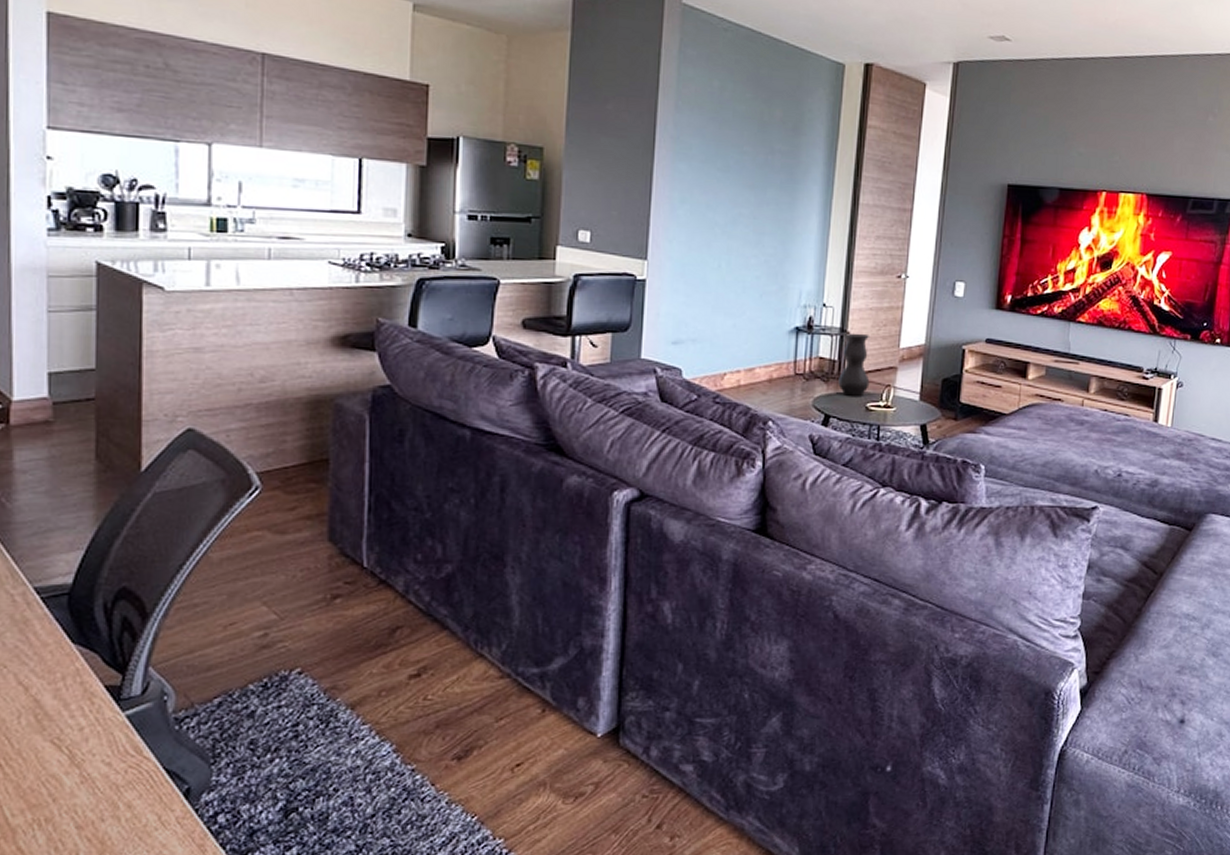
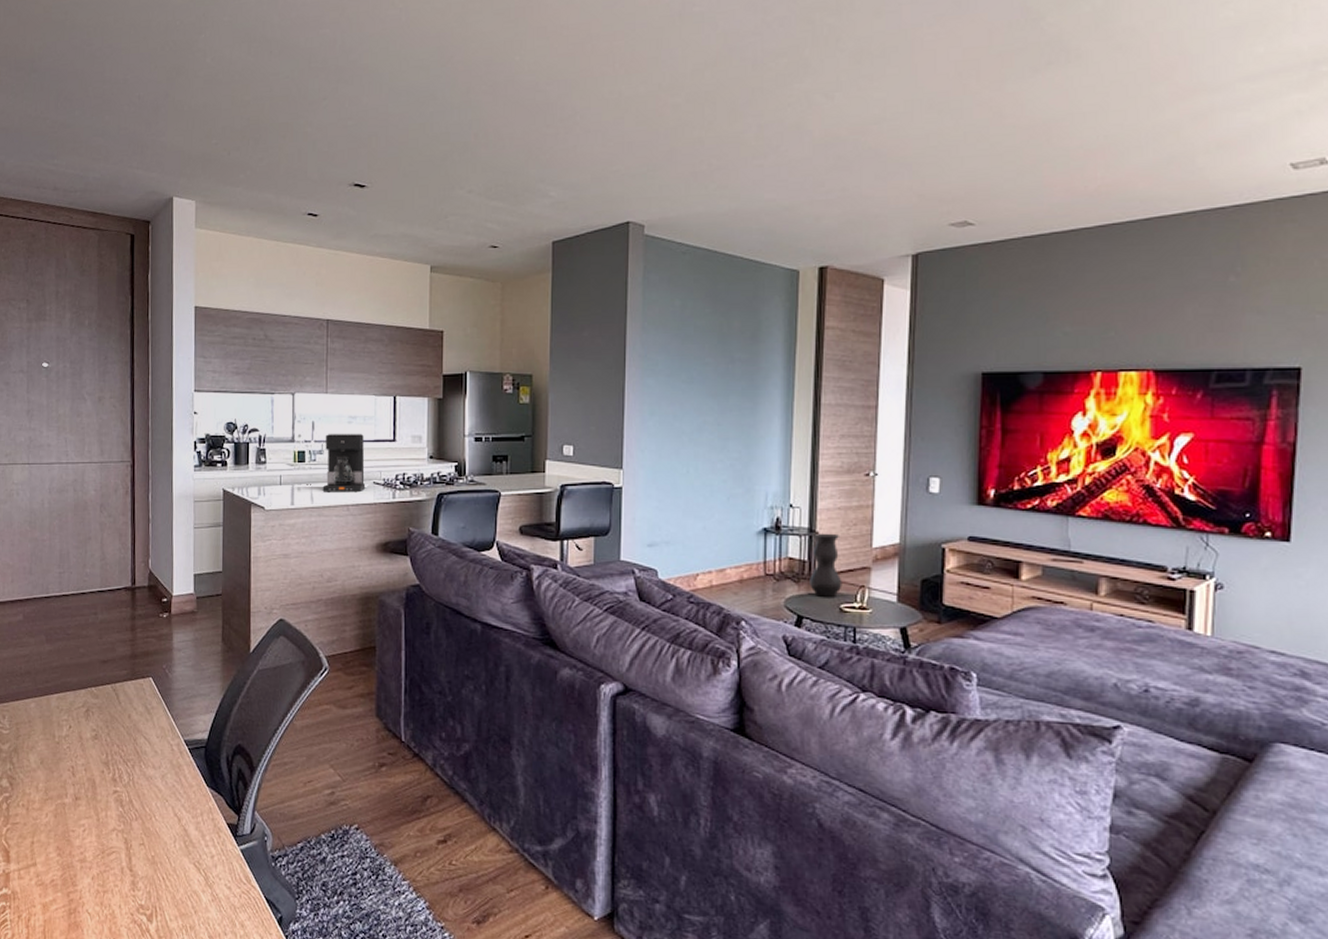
coffee maker: none [253,199,317,274] -> present [322,434,366,494]

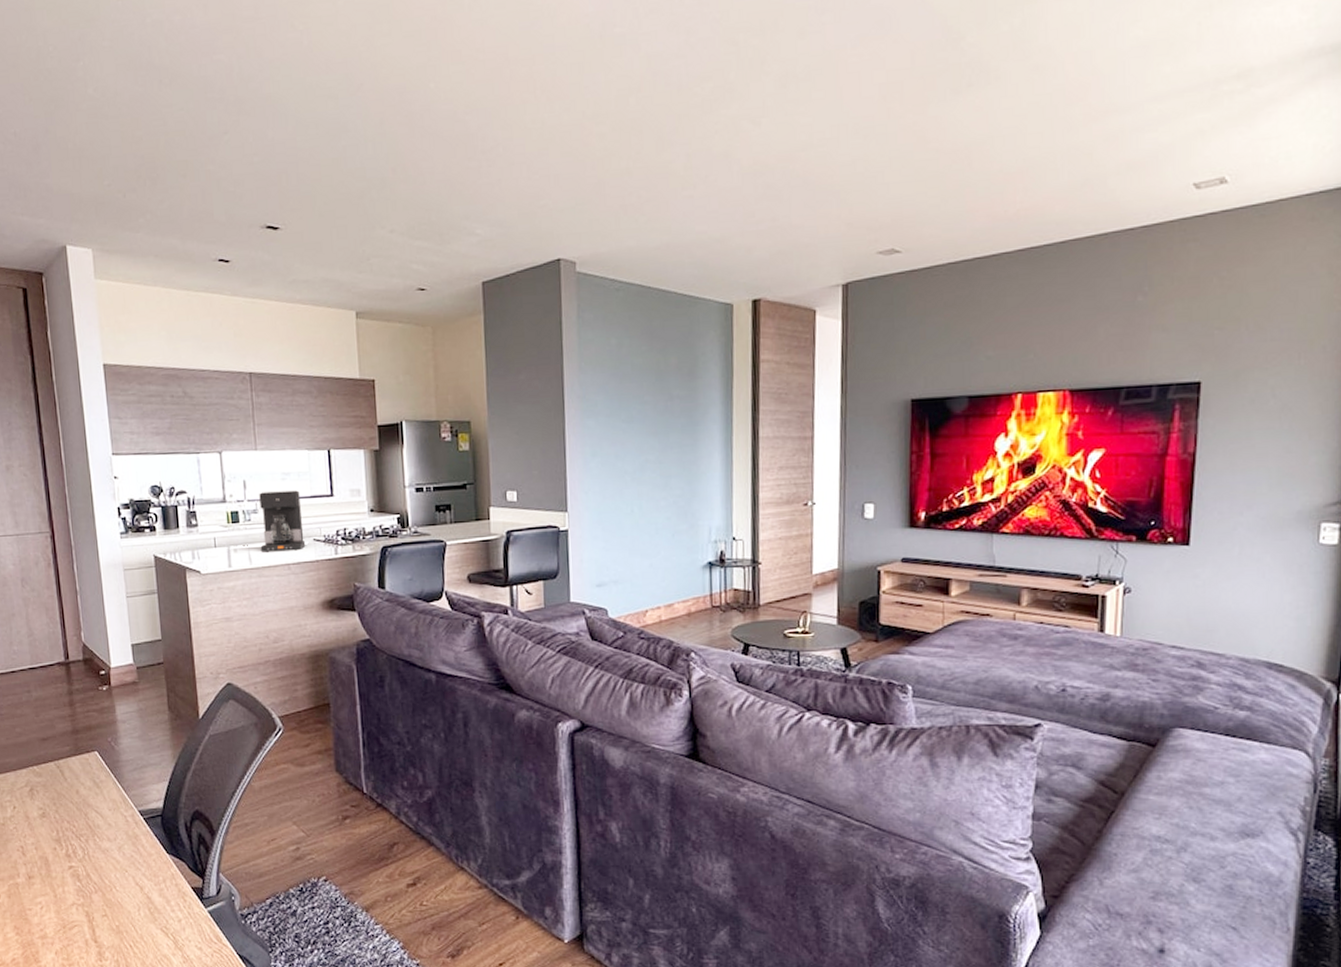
vase: present [809,533,842,599] -> none [754,563,786,626]

